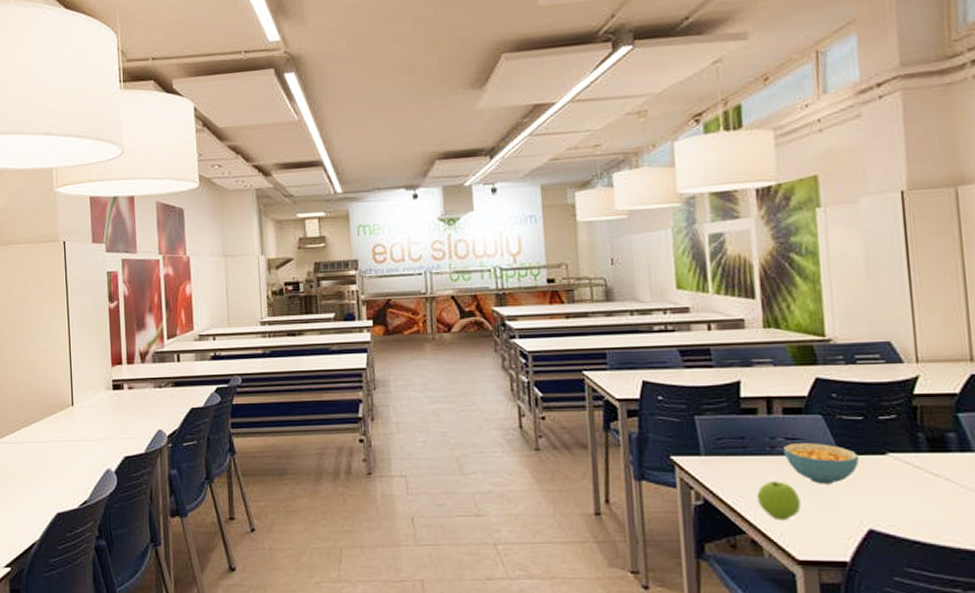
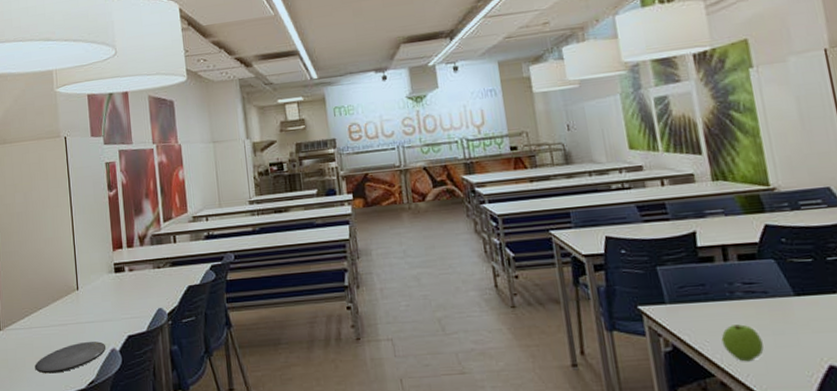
plate: none [24,460,101,491] -> present [35,341,106,374]
cereal bowl: present [783,443,860,484] -> none [742,286,814,325]

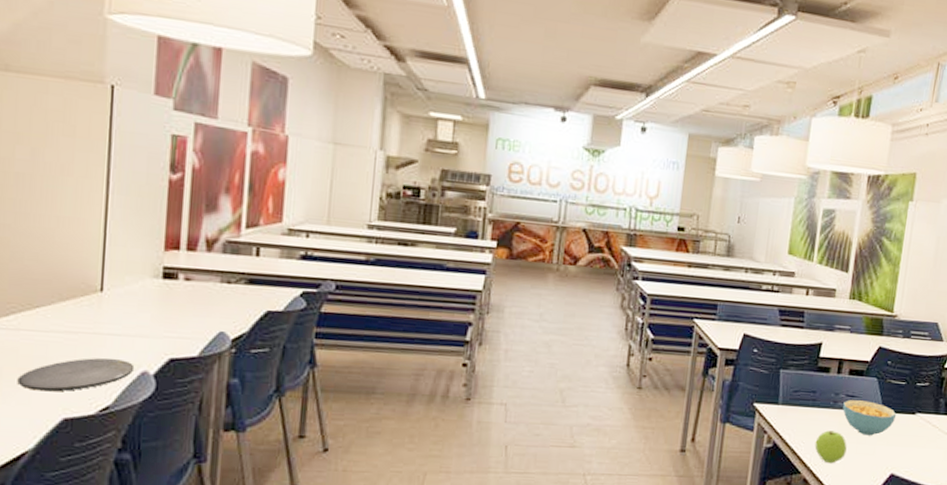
cereal bowl: none [742,286,814,325] -> present [842,400,897,436]

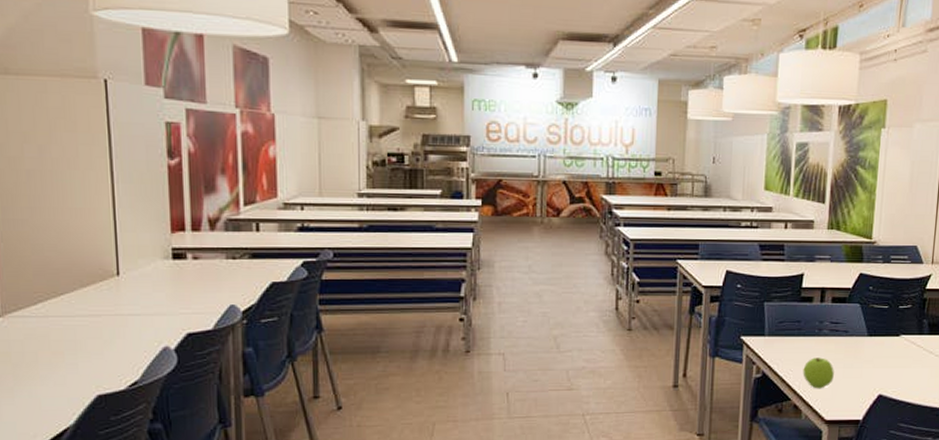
plate: present [17,357,135,392] -> none [52,336,157,372]
cereal bowl: present [842,400,897,436] -> none [828,327,881,360]

